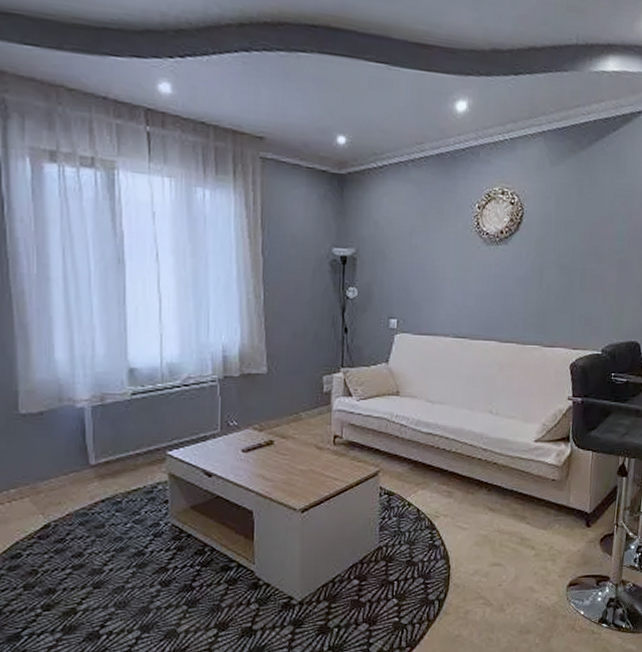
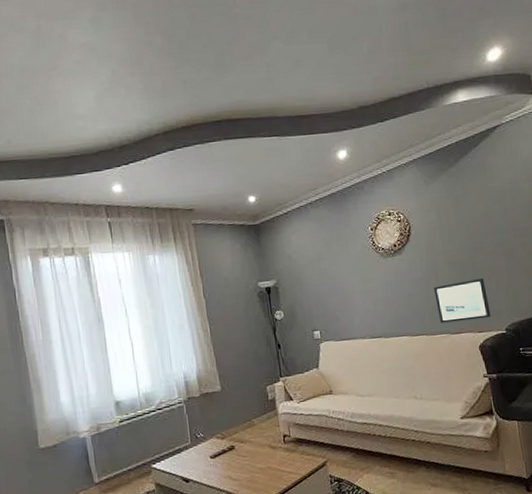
wall art: none [534,287,591,335] -> present [434,277,491,323]

